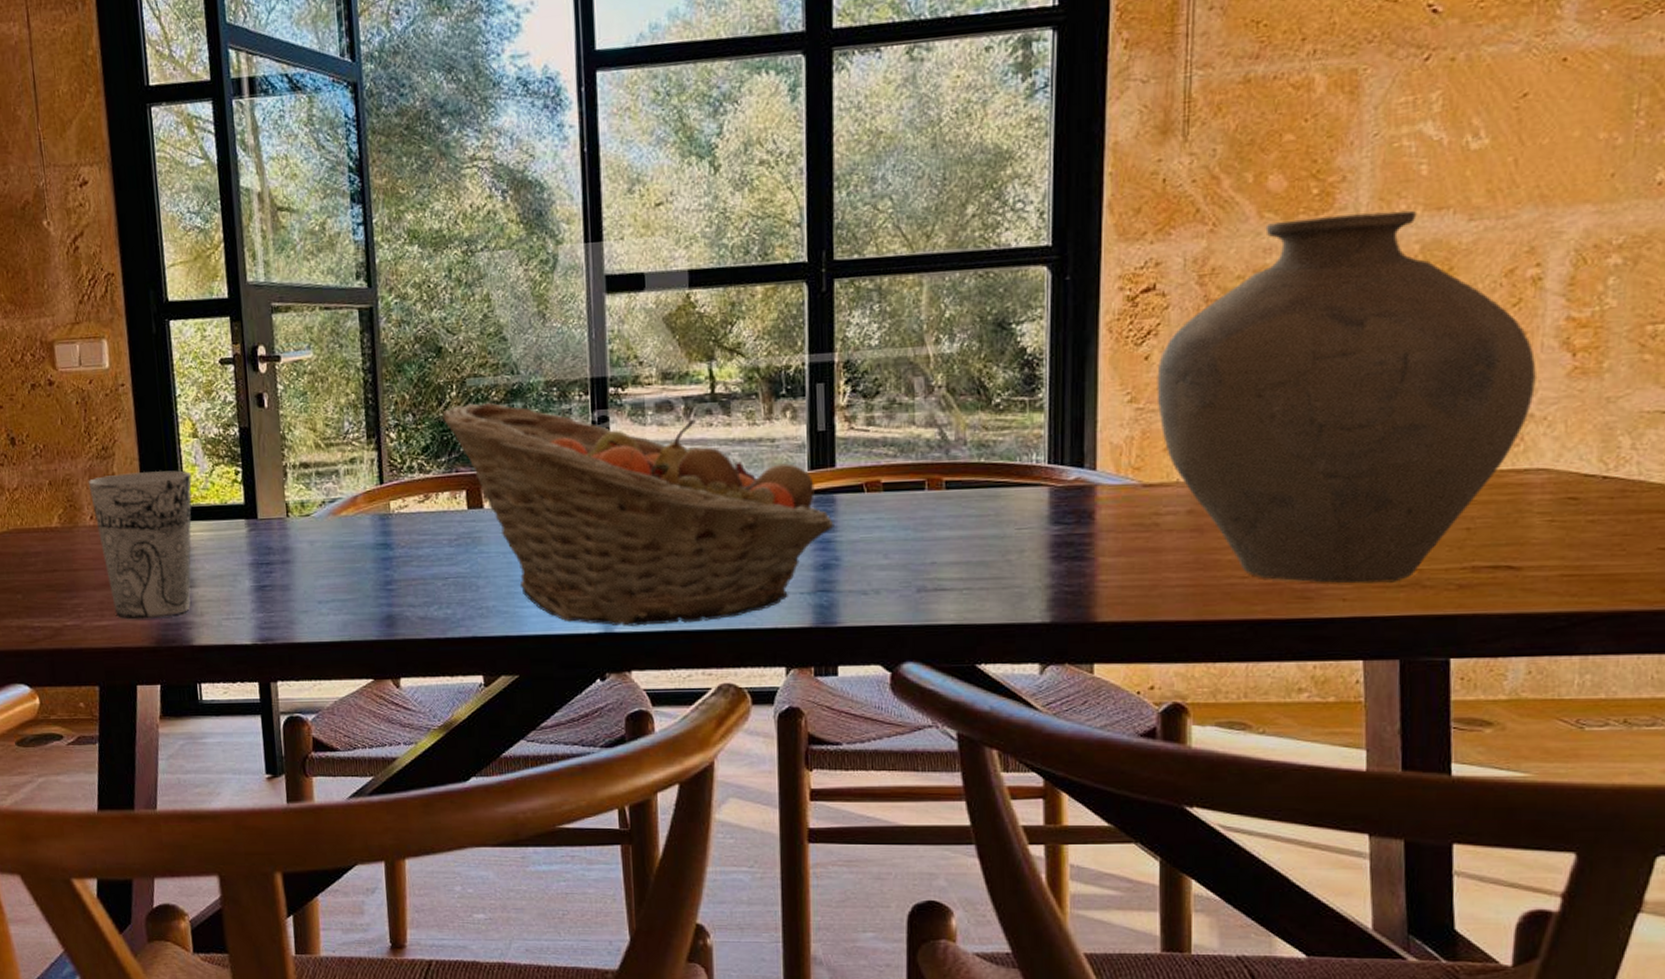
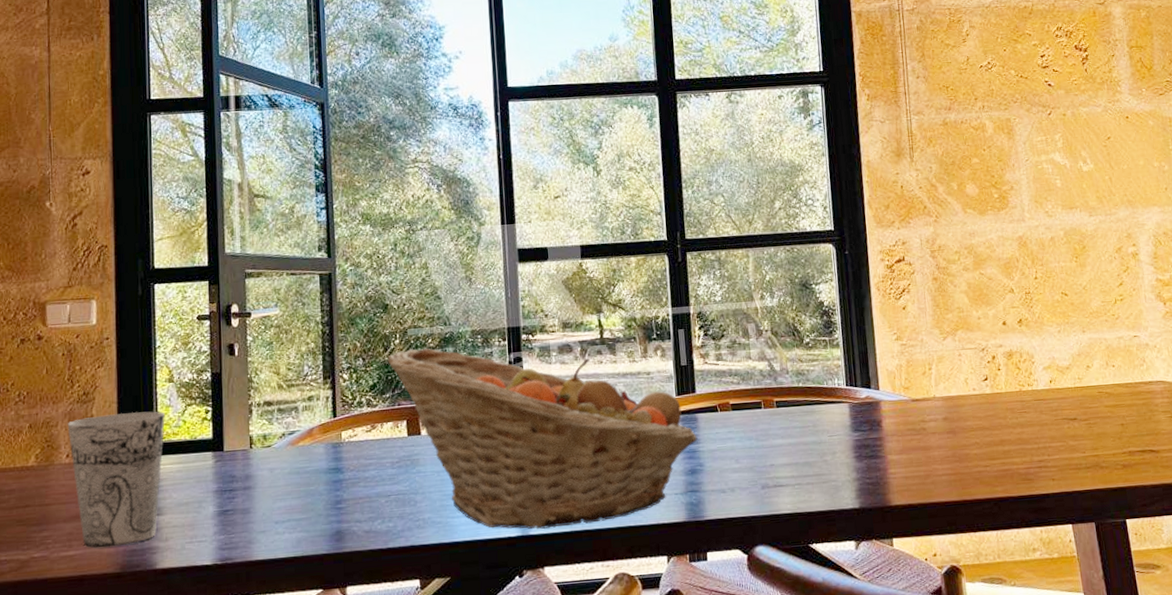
vase: present [1157,210,1536,584] -> none [912,209,1146,468]

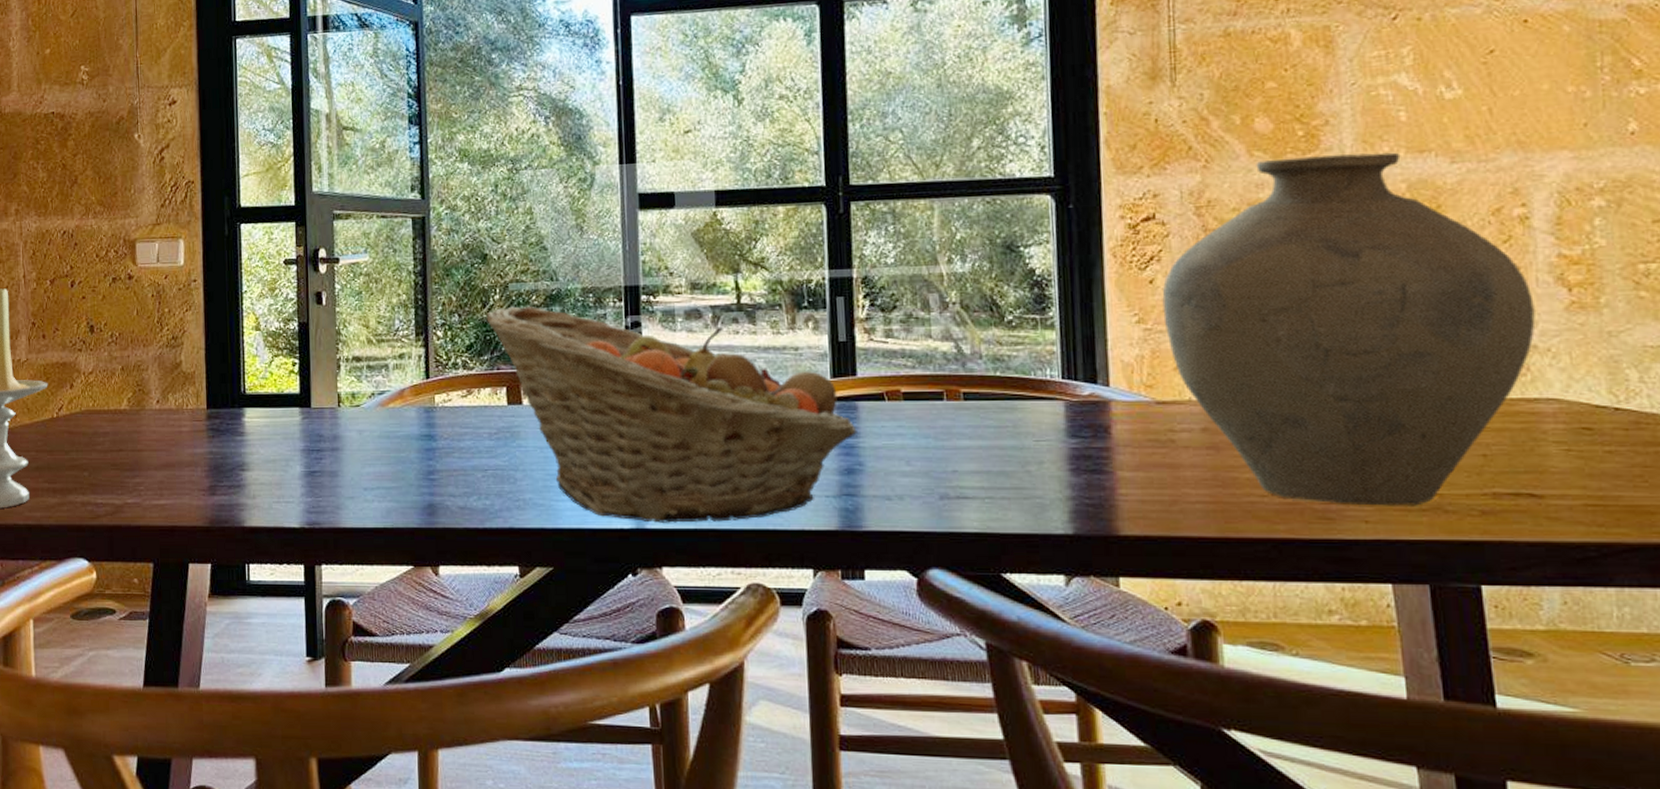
cup: present [67,411,165,548] -> none [157,360,252,500]
vase: none [912,209,1146,468] -> present [1162,152,1536,506]

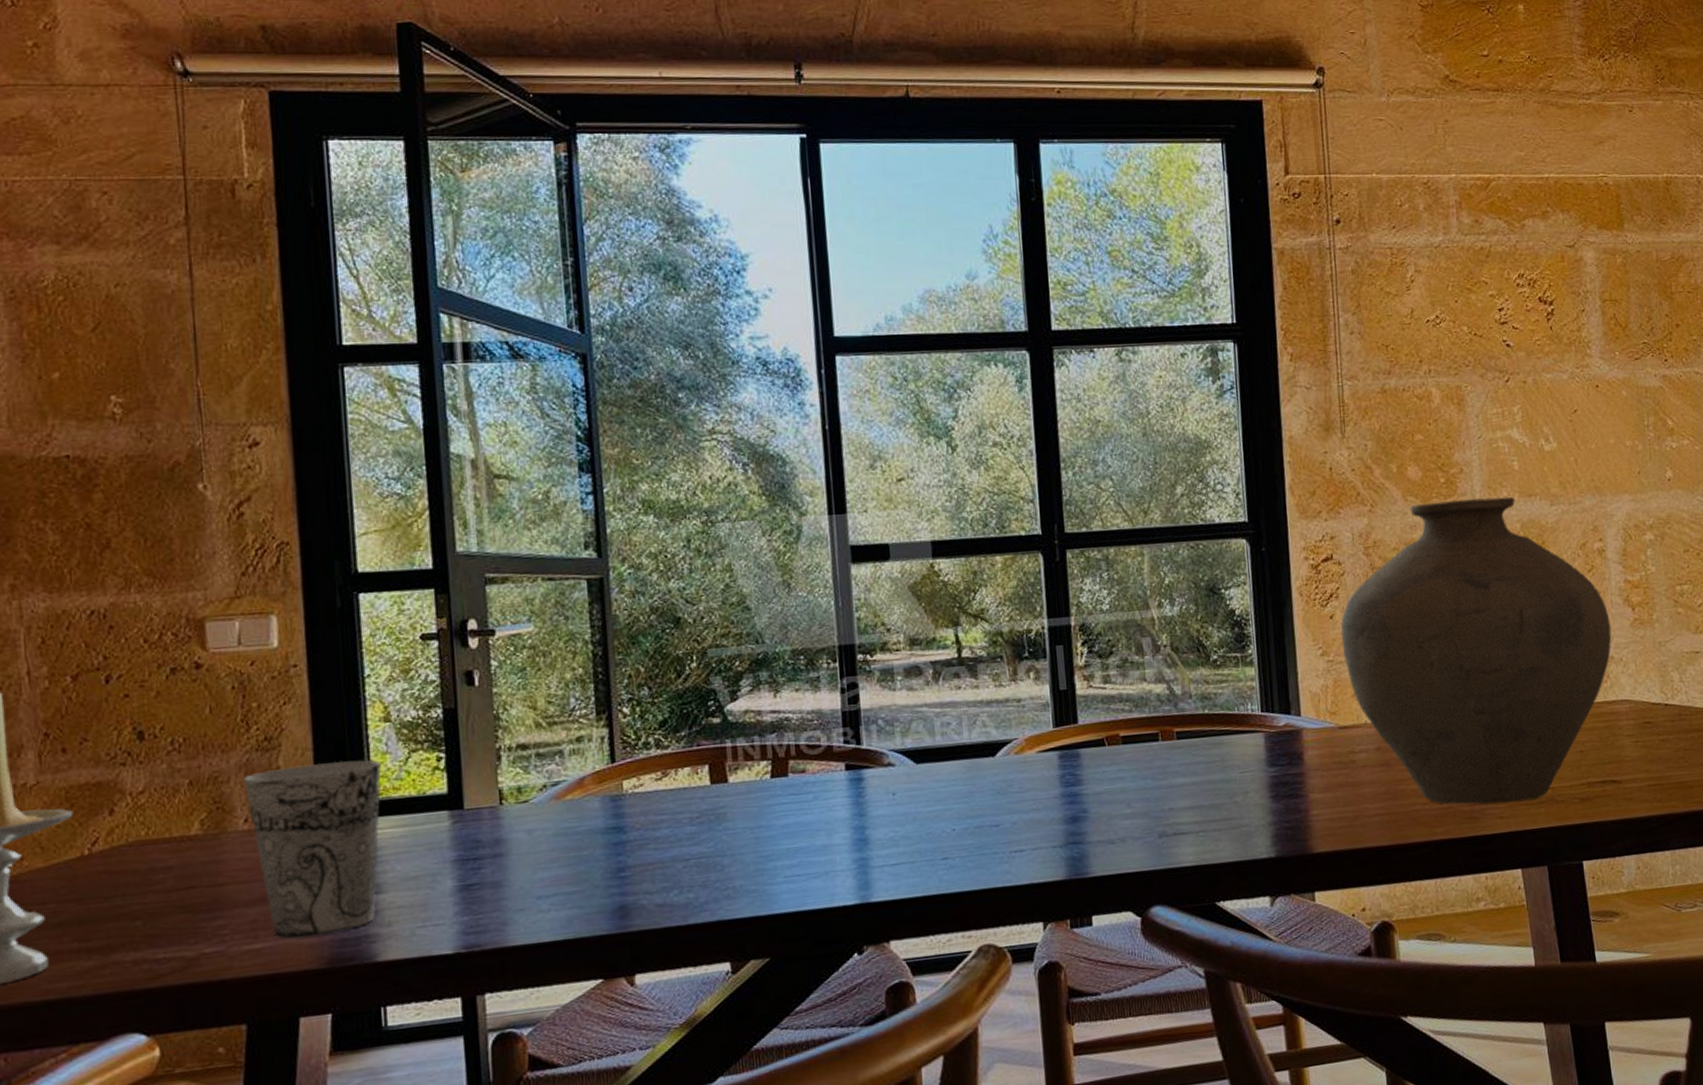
cup: none [157,360,252,500] -> present [243,760,381,939]
fruit basket: present [486,305,857,523] -> none [682,672,1080,896]

